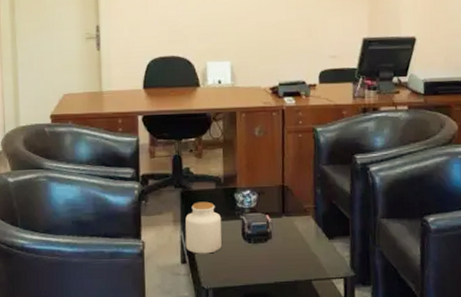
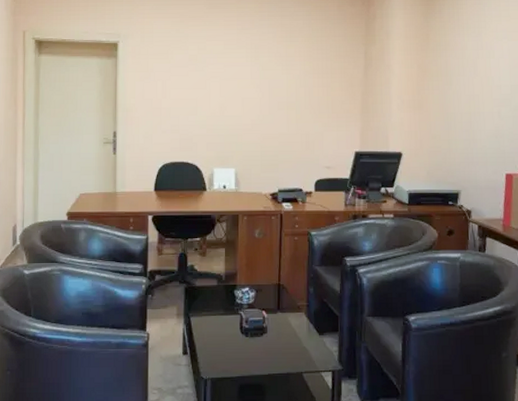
jar: present [185,201,222,254] -> none [187,297,222,346]

